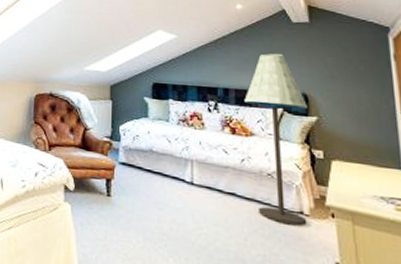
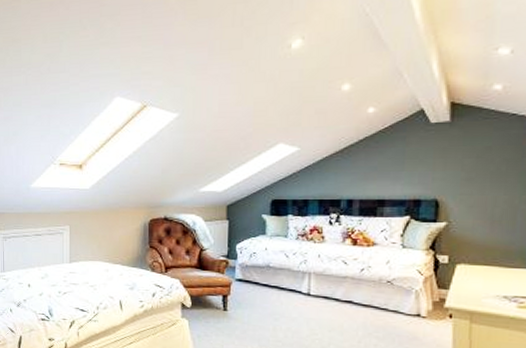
floor lamp: present [244,53,307,227] -> none [369,159,437,328]

